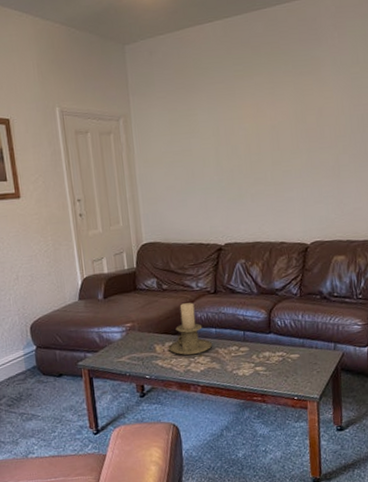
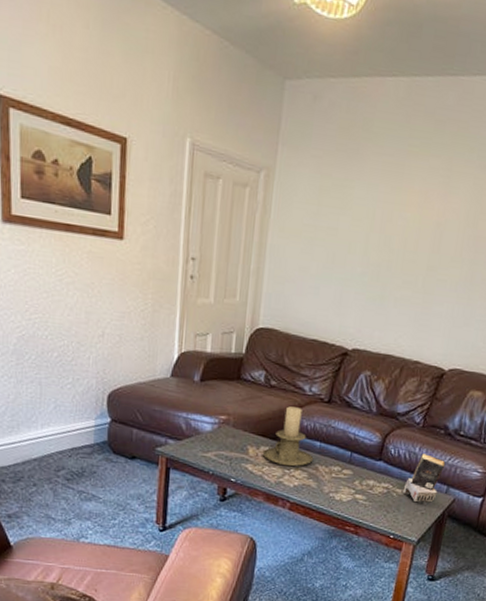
book: none [295,319,328,363] -> present [401,454,446,503]

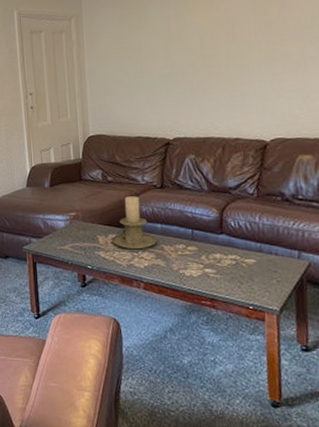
book: present [401,454,446,503] -> none [250,222,291,270]

